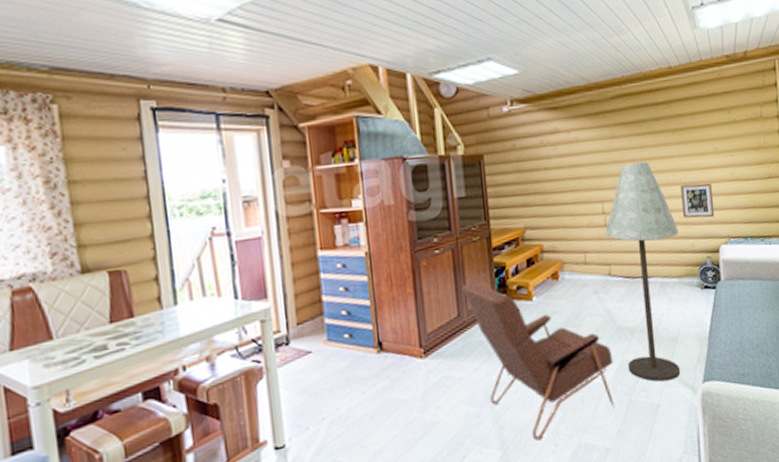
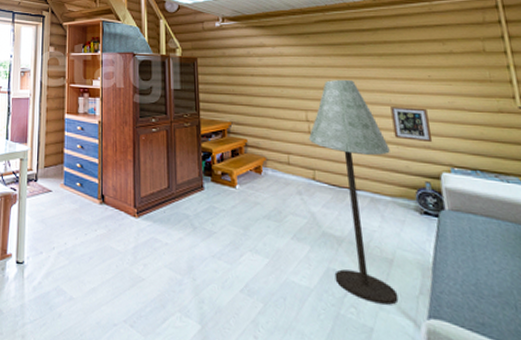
armchair: present [461,282,614,441] -> none [172,161,319,327]

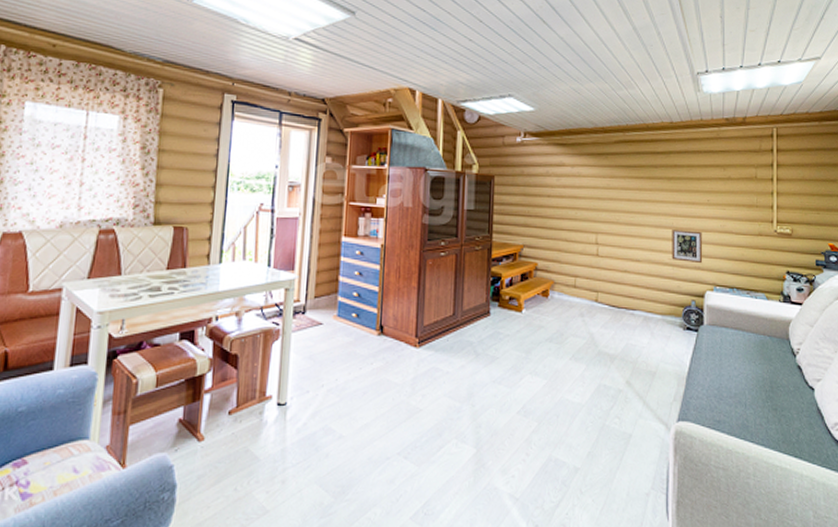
floor lamp: present [308,79,399,306] -> none [595,202,666,414]

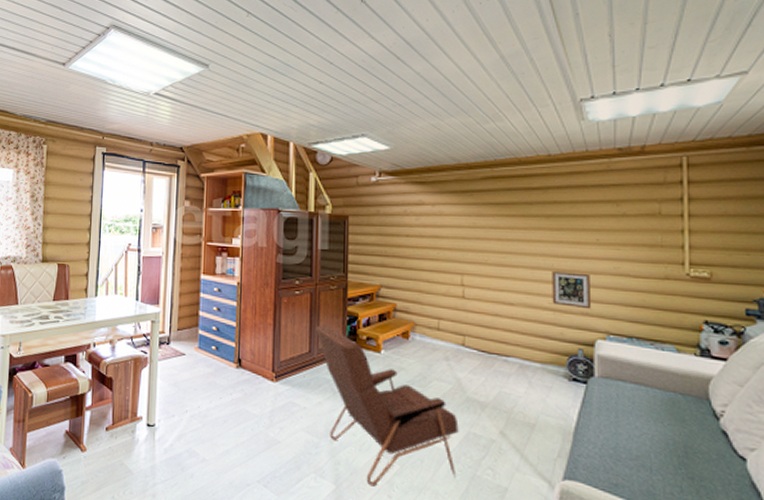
armchair: none [459,287,591,446] -> present [315,325,459,487]

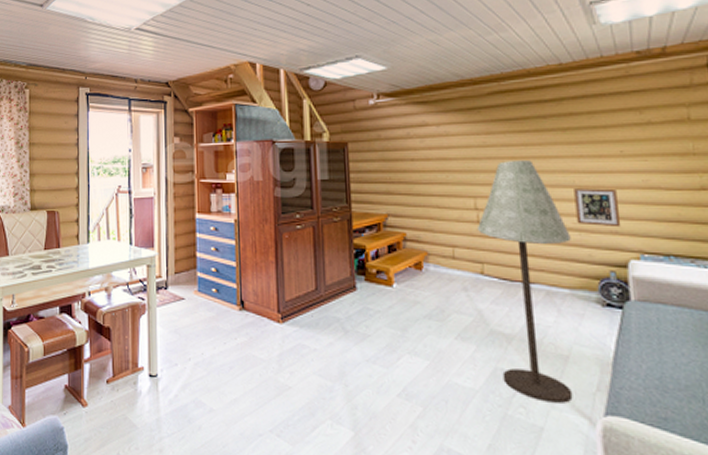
armchair: present [315,325,459,487] -> none [320,260,485,432]
floor lamp: none [461,241,546,468] -> present [476,159,573,404]

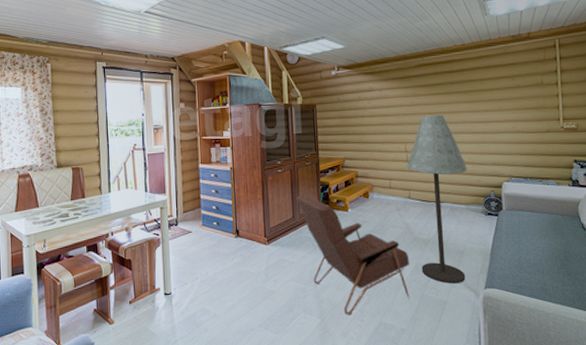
armchair: none [320,260,485,432] -> present [296,195,410,315]
picture frame: present [574,188,621,228] -> none [470,133,499,161]

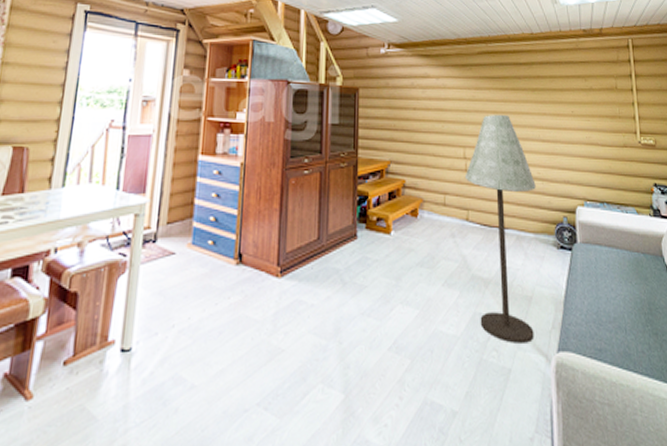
armchair: present [296,195,410,315] -> none [324,207,466,389]

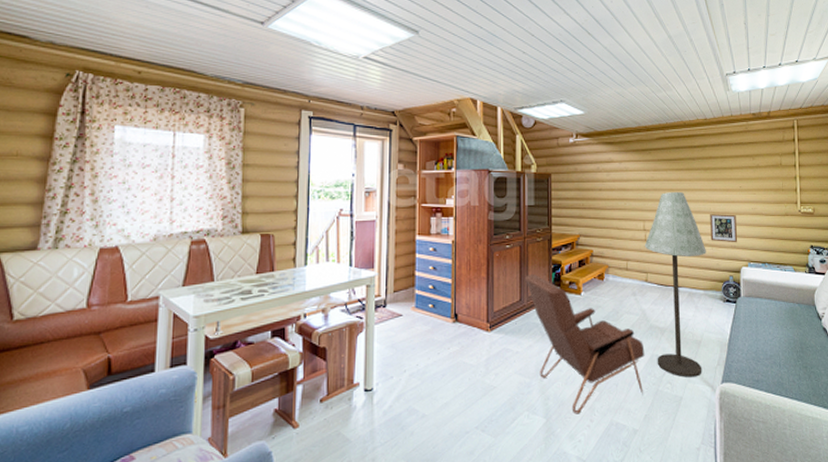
armchair: none [324,207,466,389] -> present [524,274,645,414]
picture frame: none [539,142,572,178] -> present [710,214,738,243]

